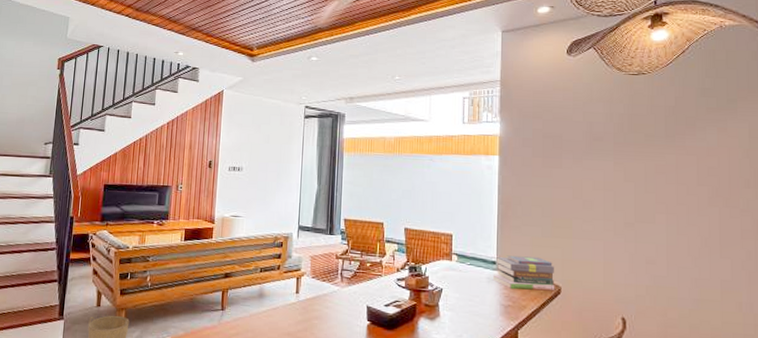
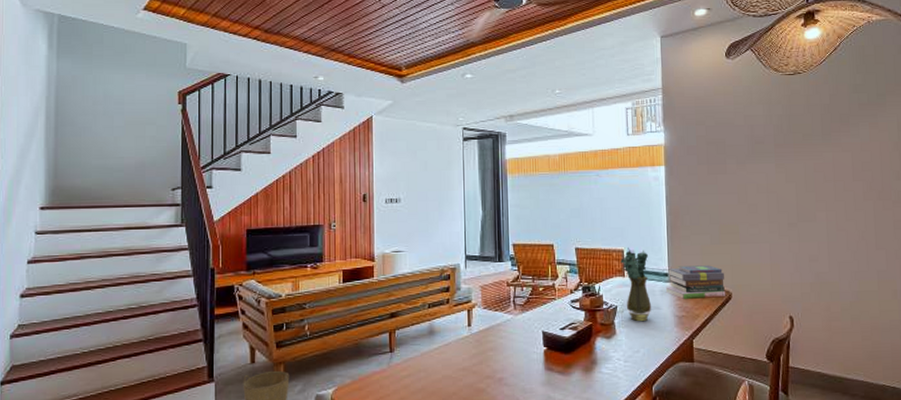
vase: none [449,232,478,307] -> present [620,247,652,322]

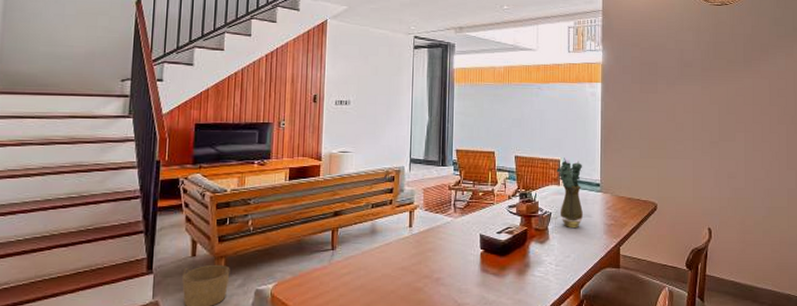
books: present [665,265,726,300] -> none [597,177,652,209]

